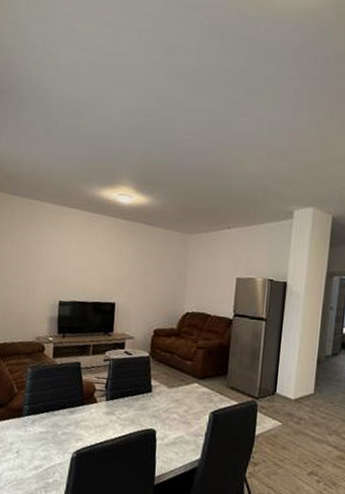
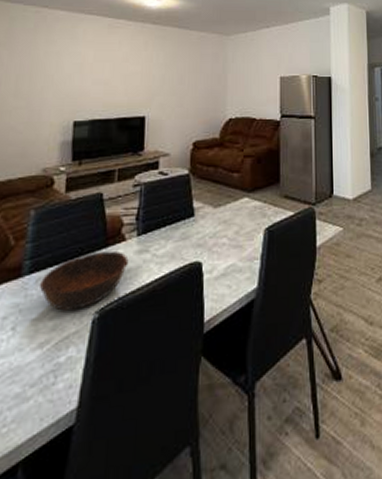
bowl: none [34,407,99,448] -> present [39,250,129,311]

